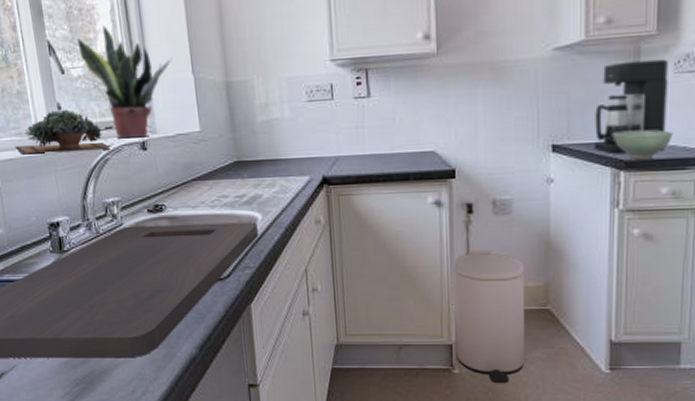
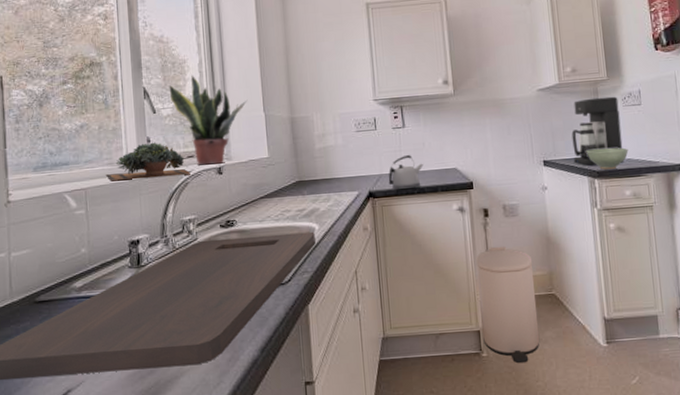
kettle: none [347,131,392,177] -> present [388,154,423,190]

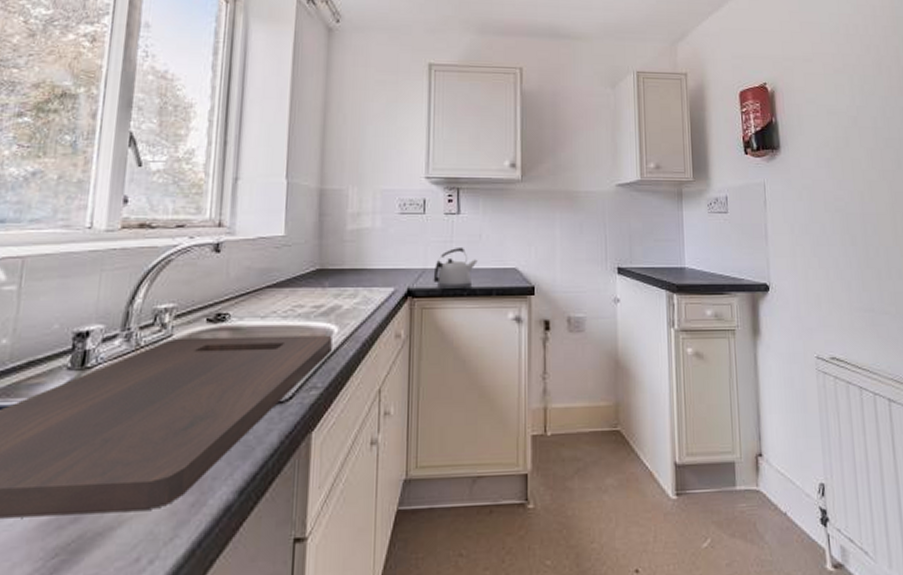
succulent plant: present [105,142,192,182] -> none [56,203,178,250]
potted plant: present [169,75,248,165] -> none [164,123,267,239]
pedal bin: present [476,245,540,364] -> none [530,367,599,519]
coffee maker: present [571,96,625,167] -> none [651,200,707,279]
bowl: present [586,147,629,171] -> none [666,258,712,285]

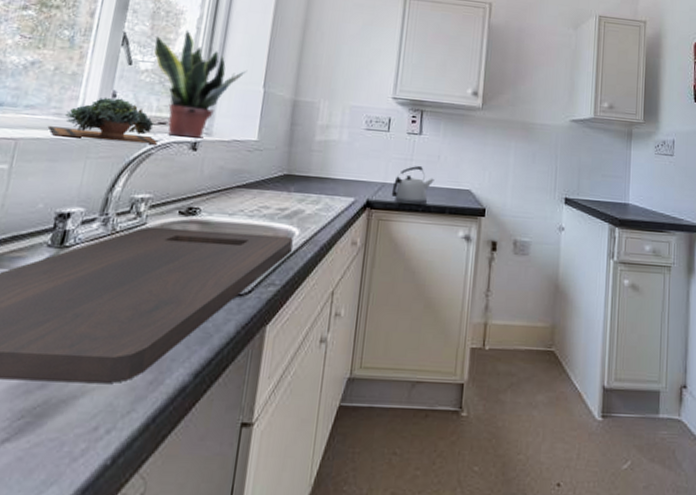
succulent plant: none [56,203,178,250] -> present [47,97,159,145]
potted plant: none [164,123,267,239] -> present [154,29,248,138]

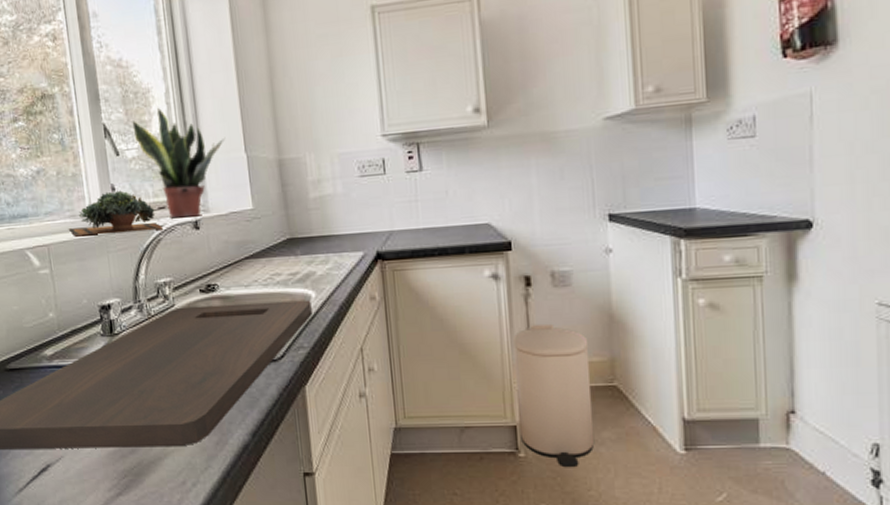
kettle: present [391,165,434,205] -> none [401,205,446,251]
pedal bin: none [466,286,536,430] -> present [513,323,595,468]

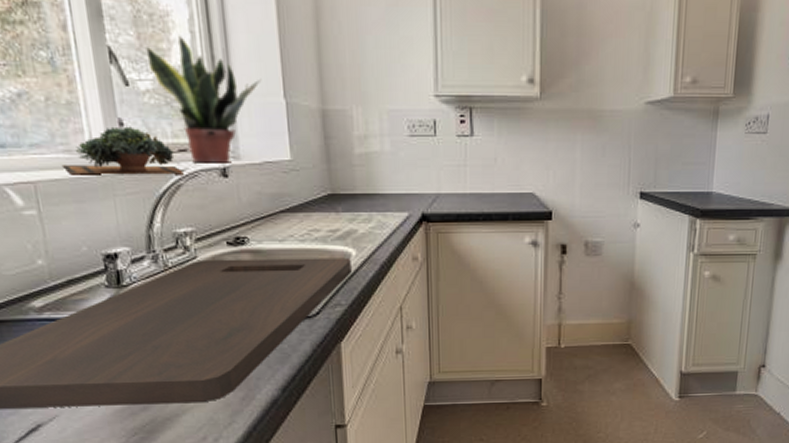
pedal bin: present [513,323,595,468] -> none [545,288,611,415]

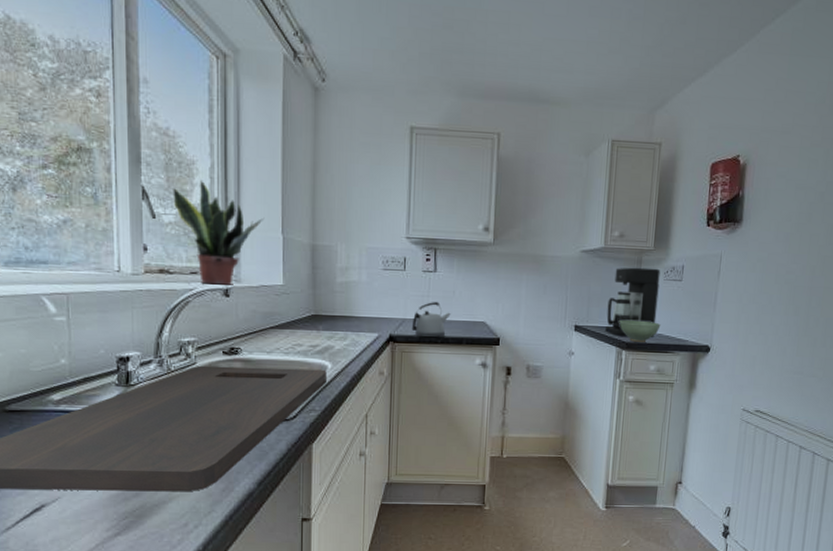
succulent plant: present [61,126,185,175] -> none [92,250,194,293]
kettle: none [447,171,493,215] -> present [411,301,451,337]
coffee maker: none [676,119,741,204] -> present [605,267,661,338]
bowl: none [692,182,742,210] -> present [619,319,661,343]

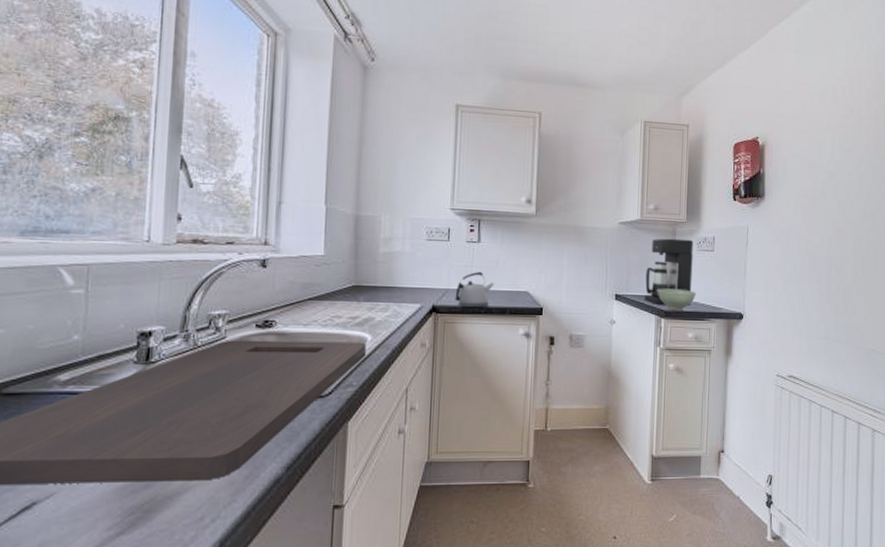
potted plant: present [173,179,265,285] -> none [213,150,308,256]

